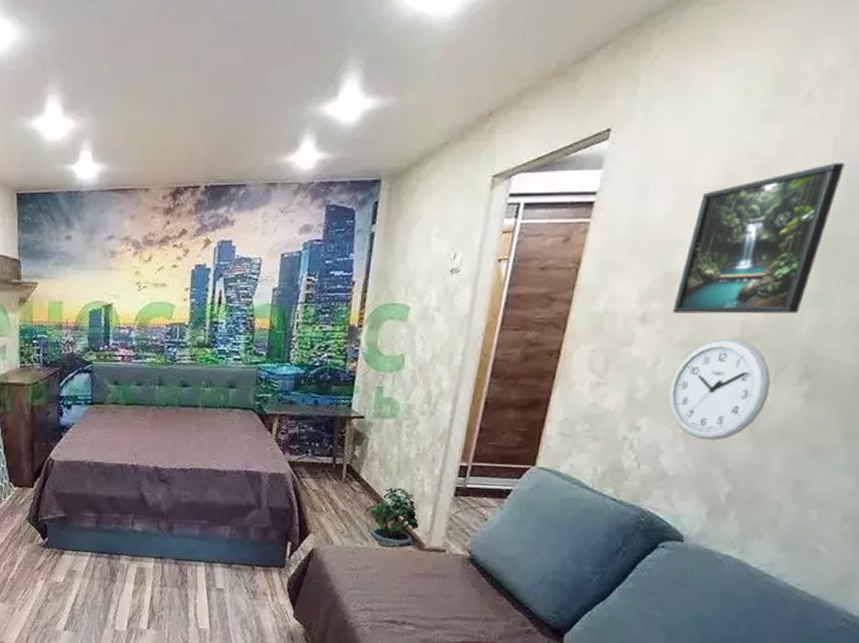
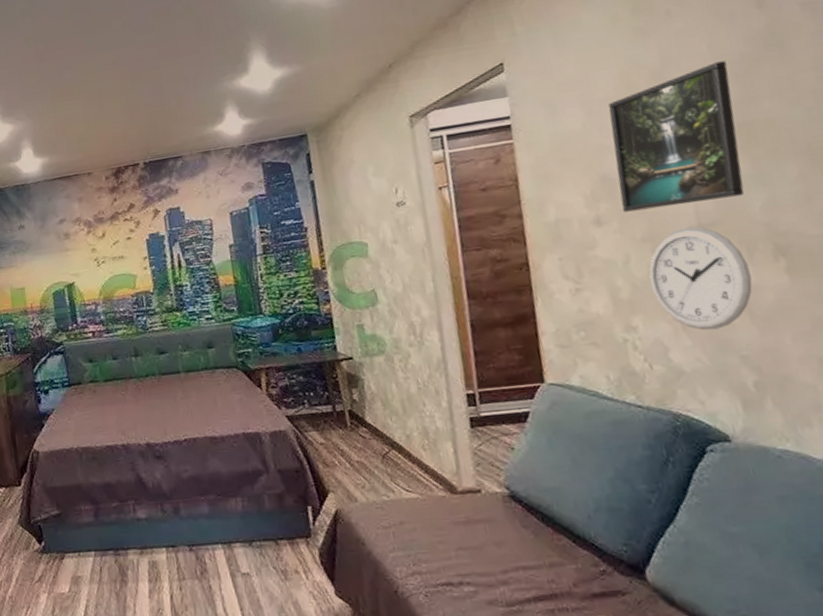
potted plant: present [369,487,420,548] -> none [385,427,445,497]

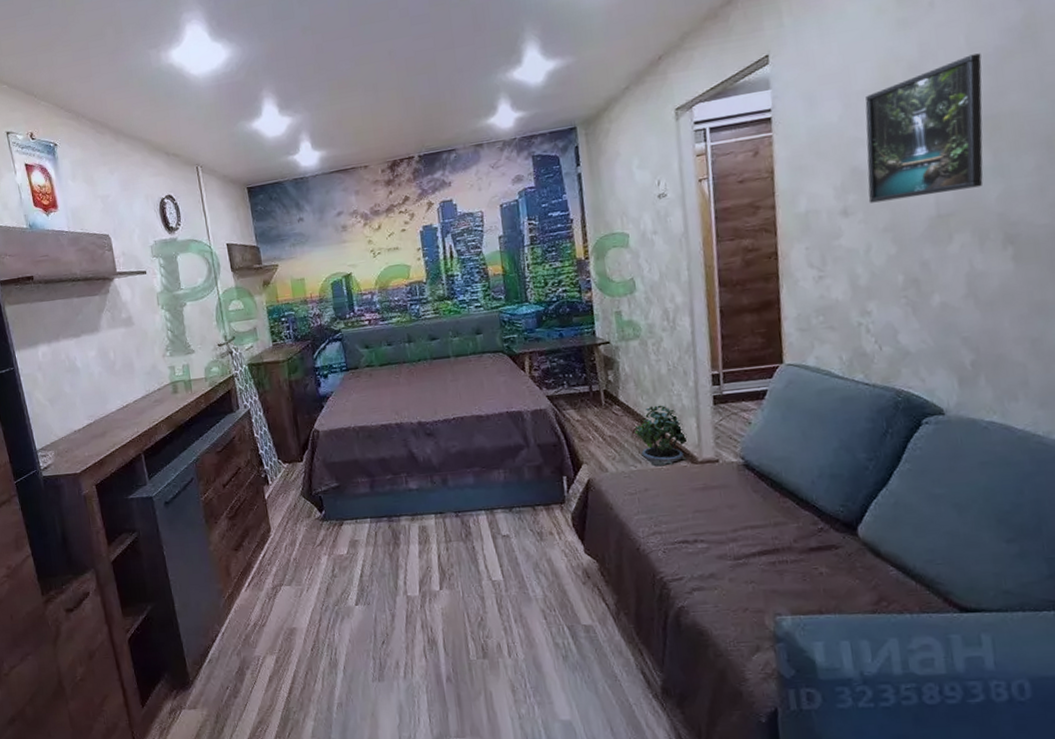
potted plant: none [385,427,445,497] -> present [635,405,687,467]
wall clock: present [649,226,753,331] -> none [887,217,980,315]

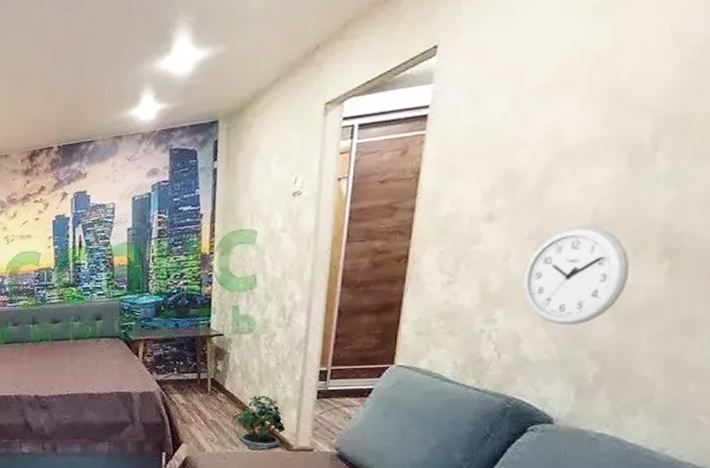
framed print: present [865,53,983,203] -> none [518,45,686,209]
wall clock: none [887,217,980,315] -> present [524,225,630,326]

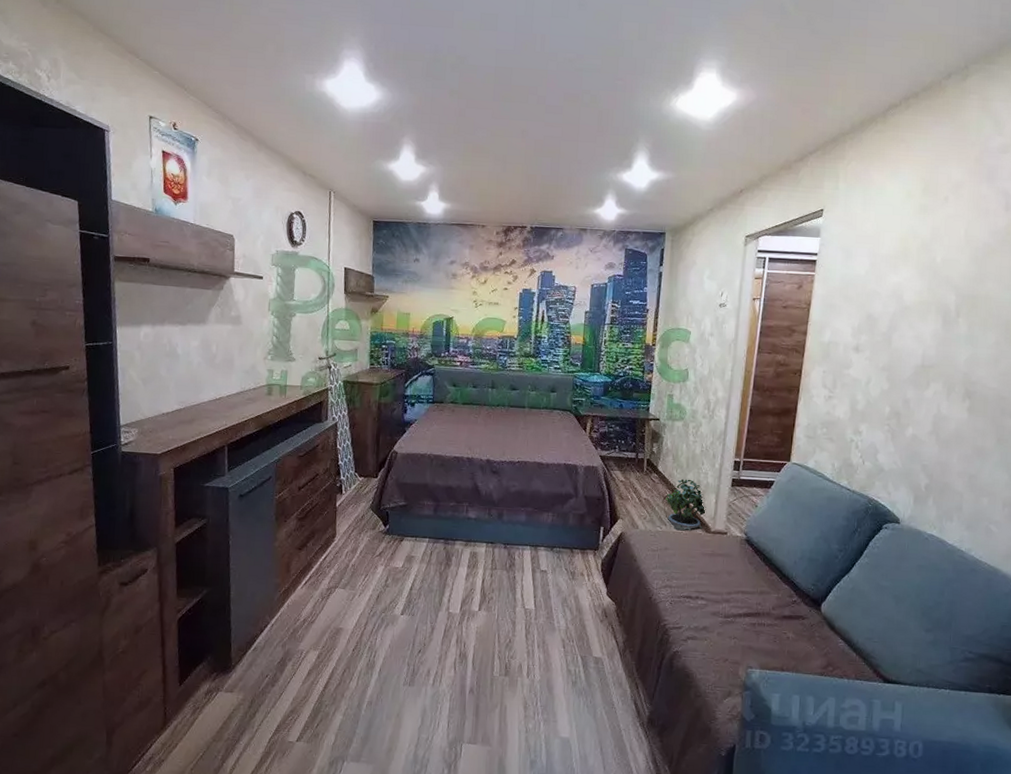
wall clock: present [524,225,630,326] -> none [879,365,945,443]

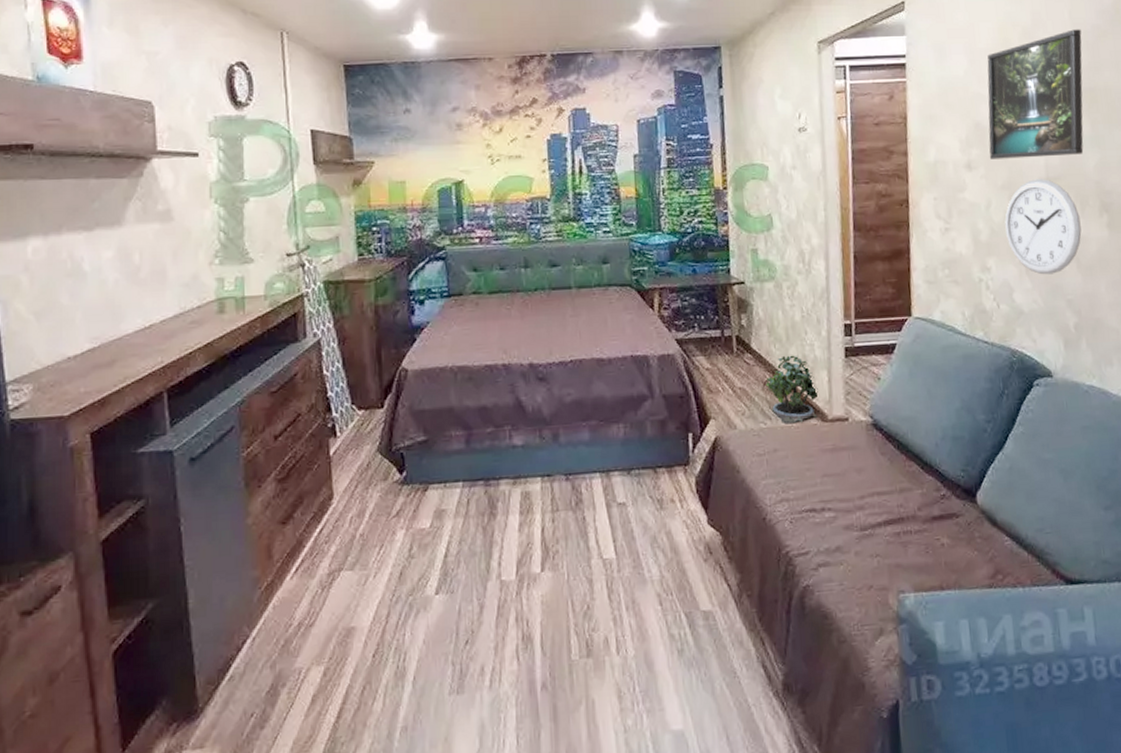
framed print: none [875,245,973,349] -> present [987,29,1084,160]
wall clock: none [879,365,945,443] -> present [1005,179,1082,275]

